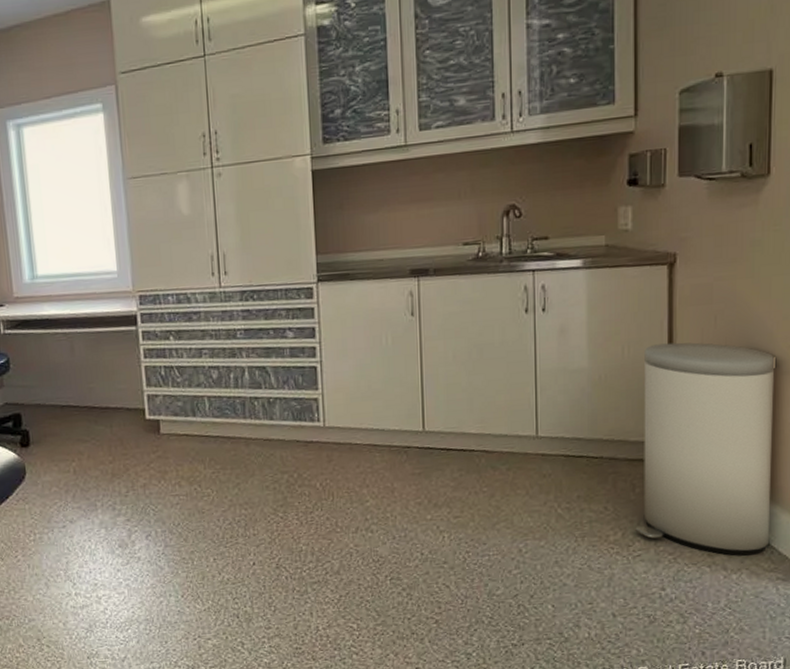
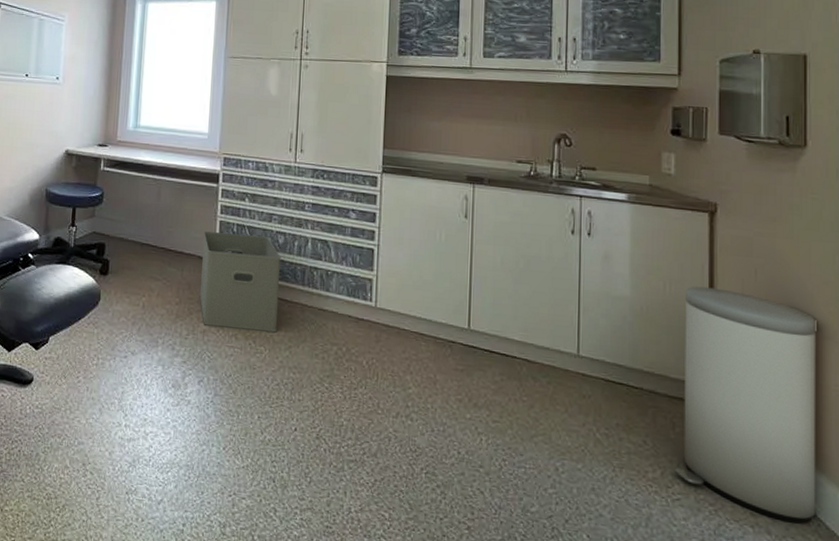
storage box: none [128,374,223,479] -> present [199,231,281,333]

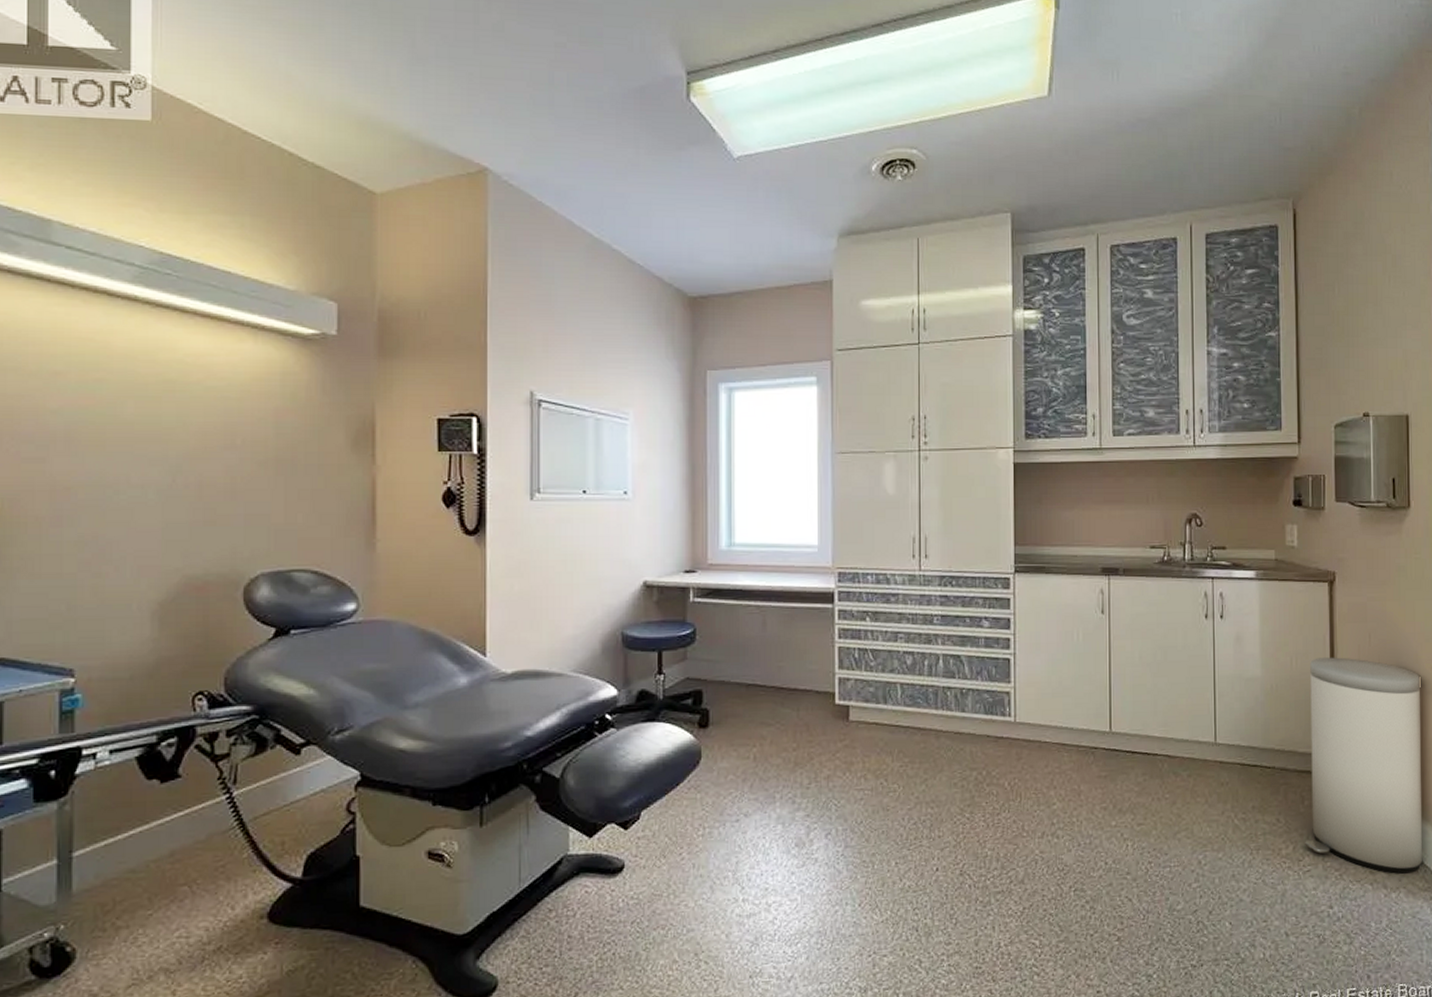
storage box: present [199,231,281,333] -> none [820,659,911,770]

